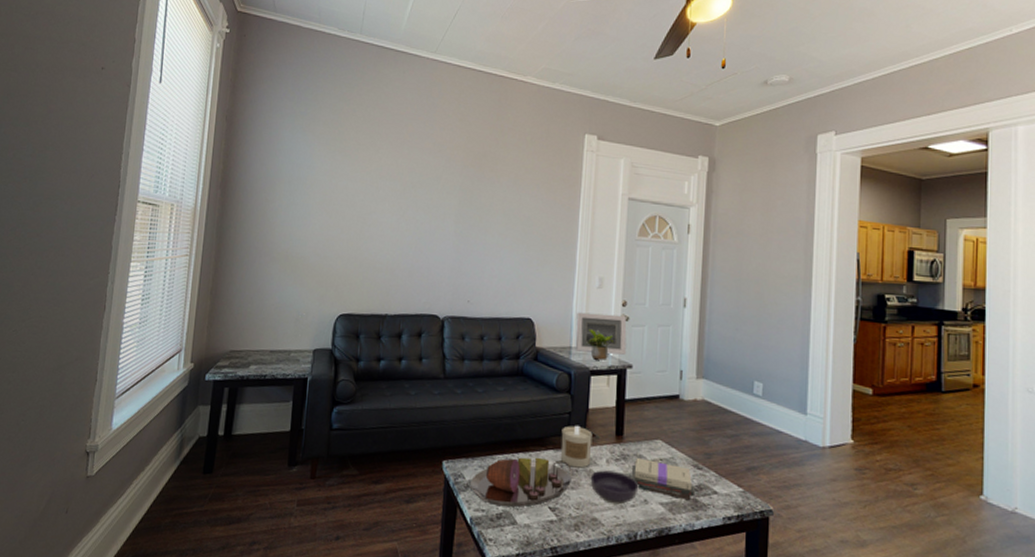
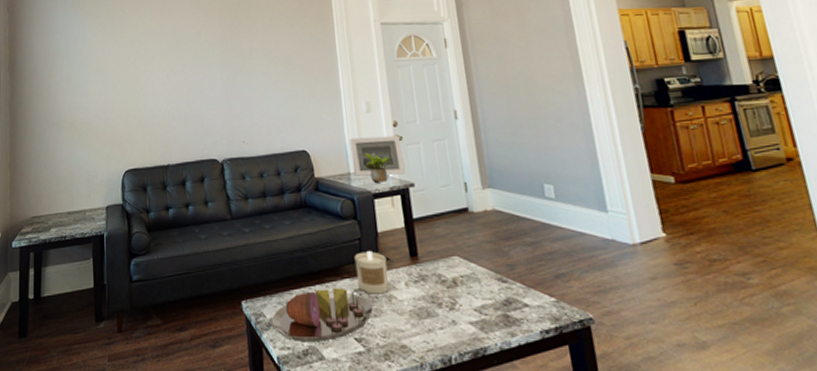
bowl: present [590,470,639,505] -> none [391,293,444,329]
books: present [631,457,694,501] -> none [432,276,504,317]

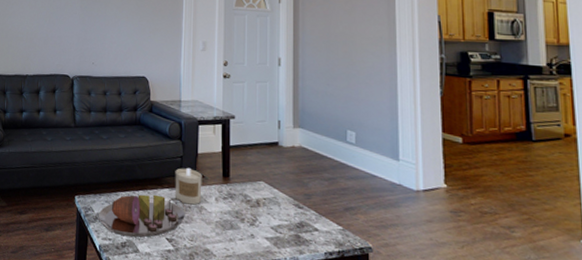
picture frame: present [349,135,405,177] -> none [184,71,229,107]
potted plant: present [363,152,391,183] -> none [192,85,217,112]

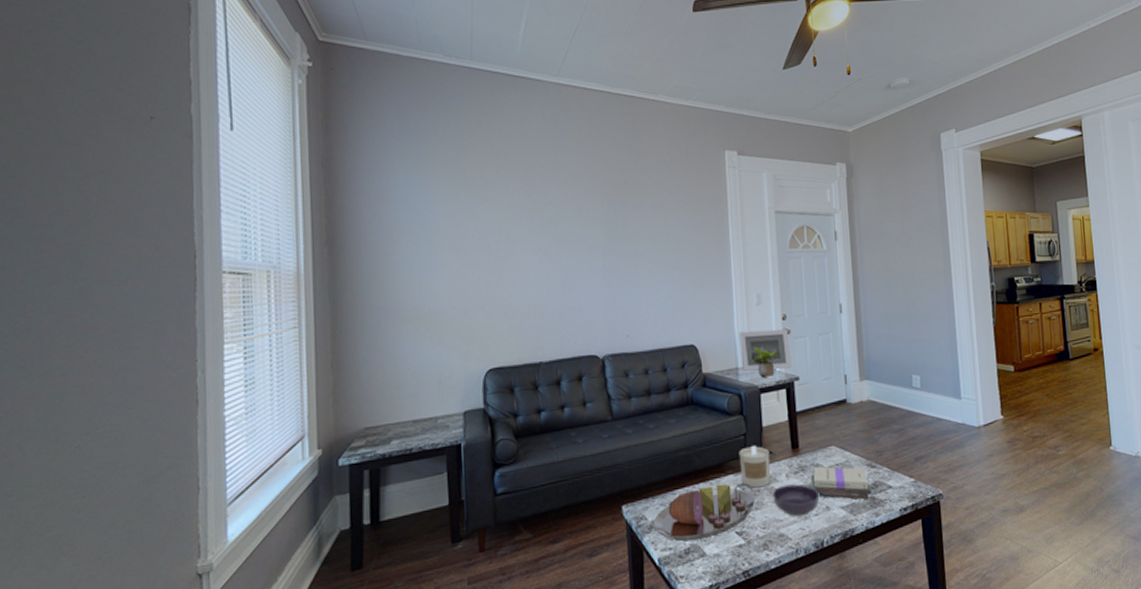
picture frame: none [184,71,229,107] -> present [739,329,791,371]
potted plant: none [192,85,217,112] -> present [751,346,778,377]
bowl: none [202,207,246,238] -> present [772,484,820,517]
books: none [238,196,297,237] -> present [810,466,871,500]

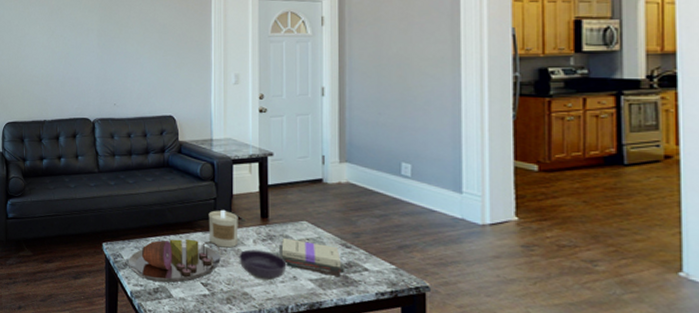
picture frame: present [739,329,791,371] -> none [215,107,266,144]
potted plant: present [751,346,778,377] -> none [225,121,253,150]

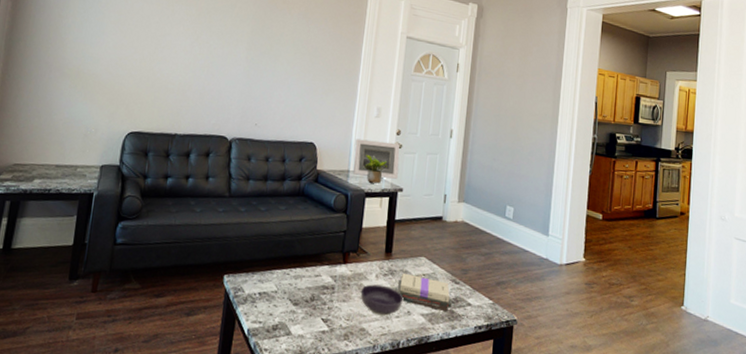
serving tray: present [126,239,222,283] -> none [247,272,346,319]
candle: present [208,209,239,248] -> none [335,242,365,283]
picture frame: none [215,107,266,144] -> present [353,138,400,179]
potted plant: none [225,121,253,150] -> present [362,154,388,184]

